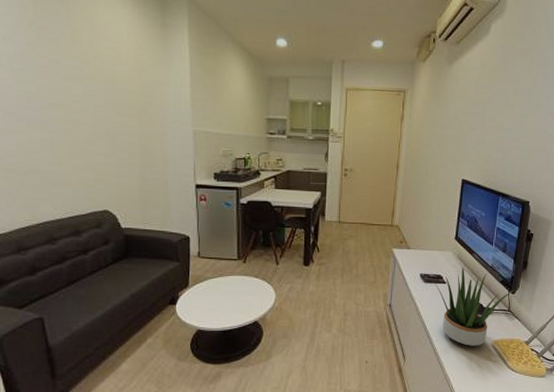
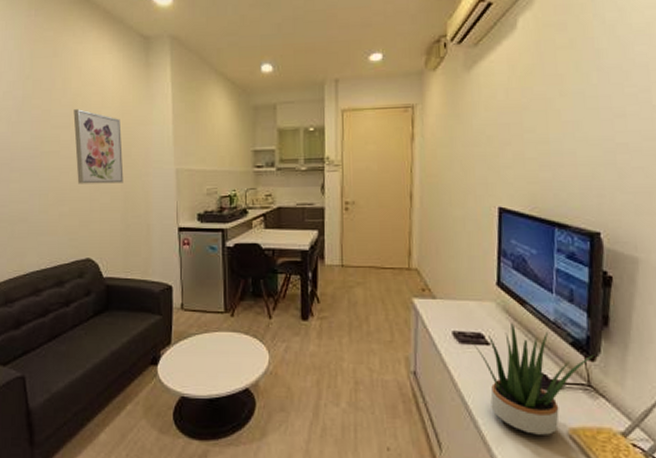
wall art: none [85,63,141,141] -> present [73,109,124,184]

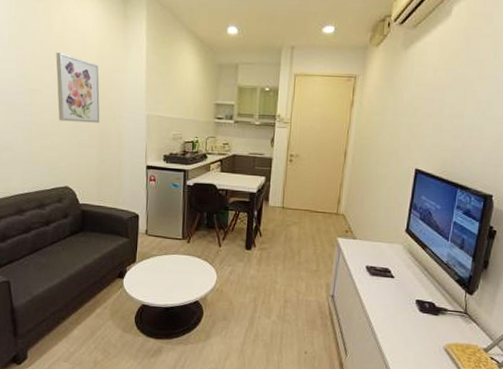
potted plant: present [468,323,594,436] -> none [378,262,473,349]

